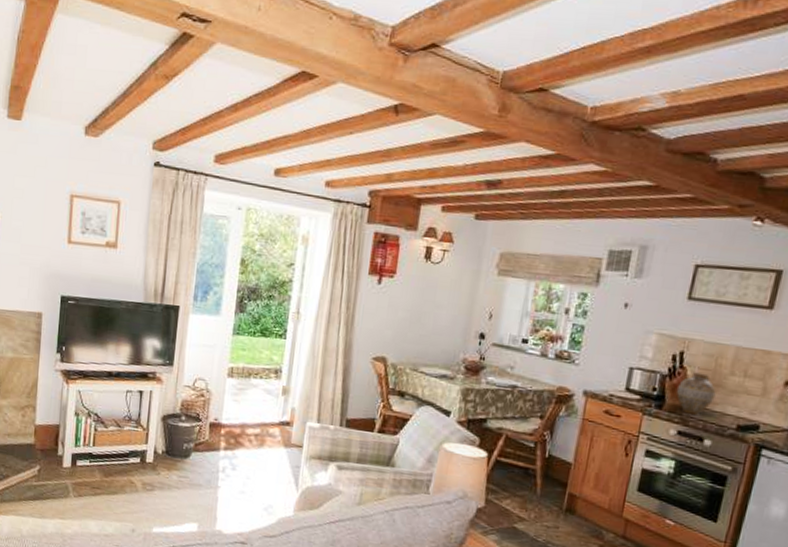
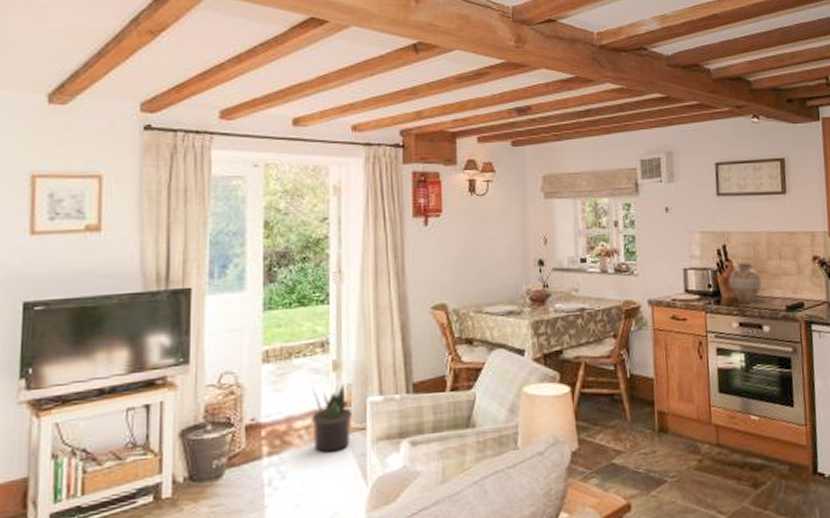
planter: none [260,405,293,459] -> present [312,382,352,453]

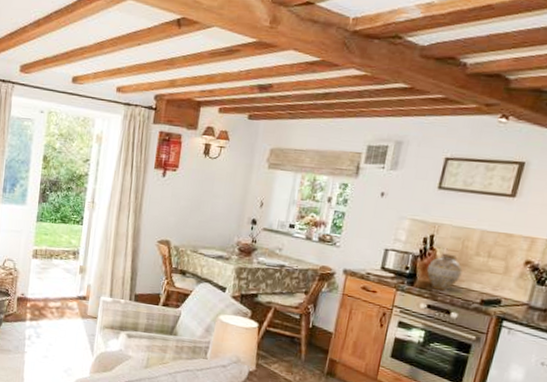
planter: present [312,382,352,453] -> none [60,282,89,329]

